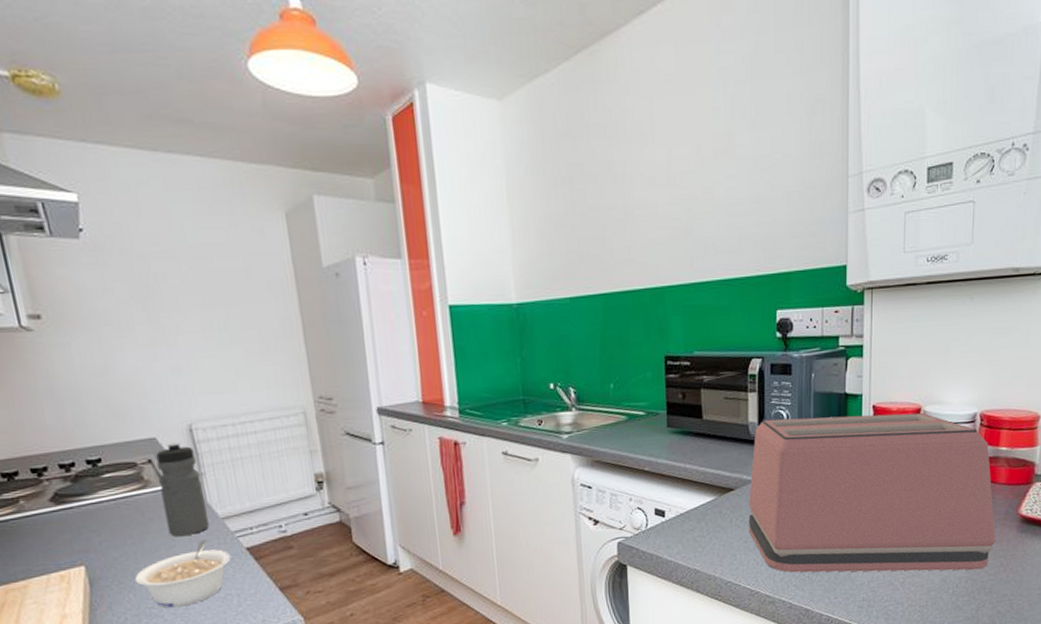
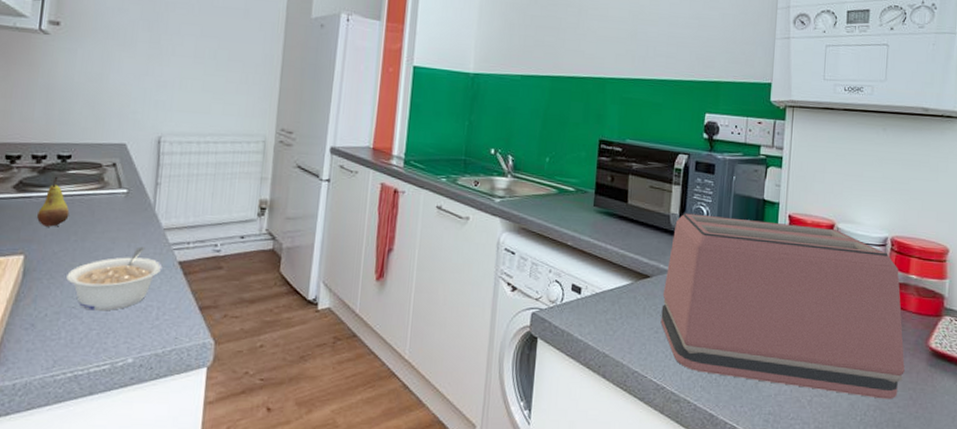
fruit: none [84,482,119,535] -> present [36,176,70,227]
water bottle: present [156,442,210,537] -> none [111,150,157,241]

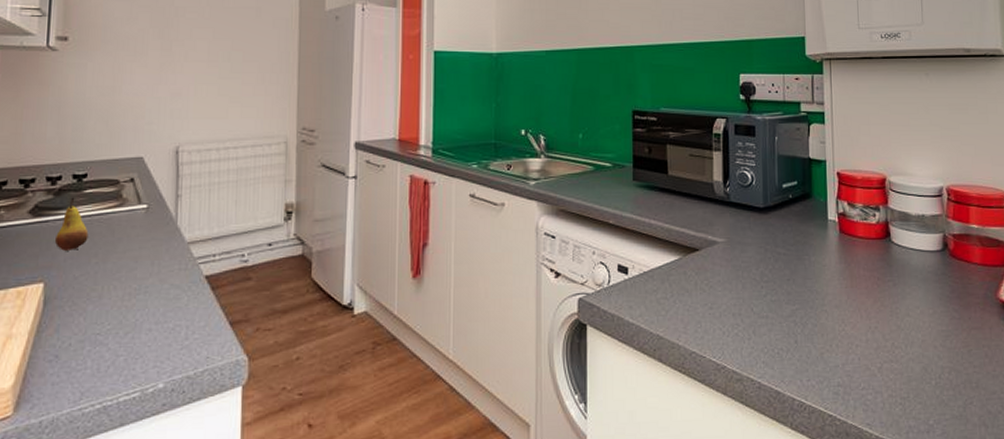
legume: present [66,246,163,311] -> none [89,263,189,336]
toaster: present [660,213,905,399] -> none [713,179,976,360]

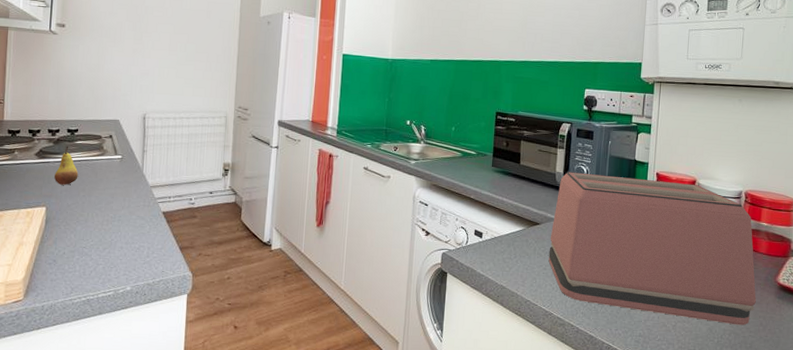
toaster: none [713,179,976,360] -> present [548,172,756,325]

